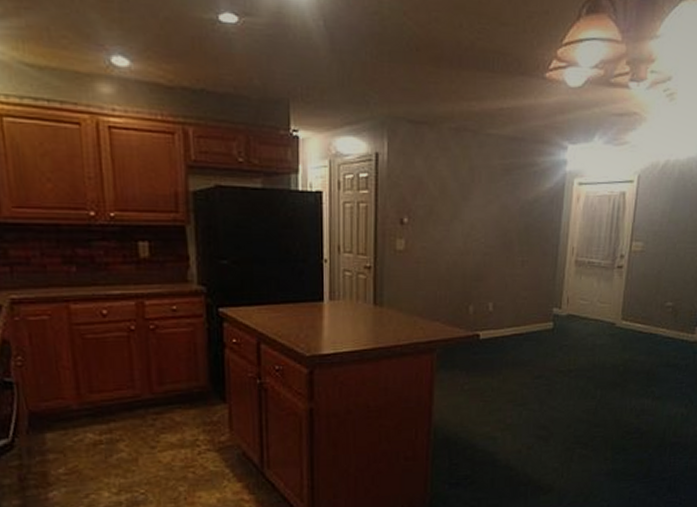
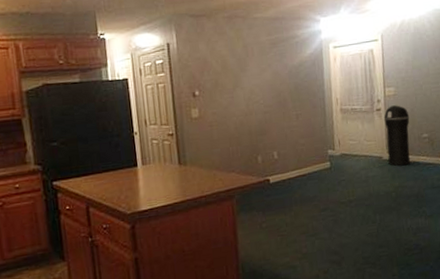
trash can: none [621,264,655,337] -> present [384,105,411,166]

